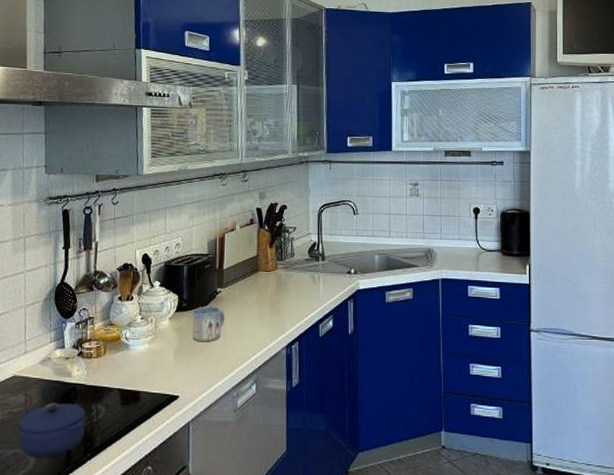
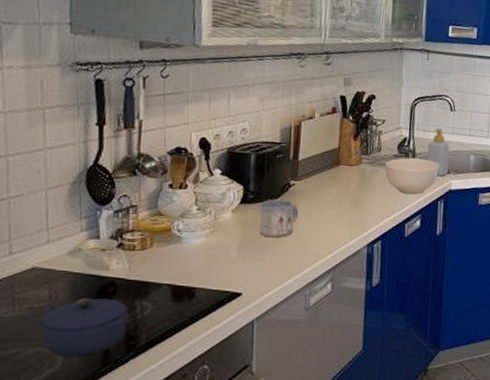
bowl: none [298,261,347,296] -> present [385,158,440,194]
soap bottle: none [335,231,356,277] -> present [427,128,450,177]

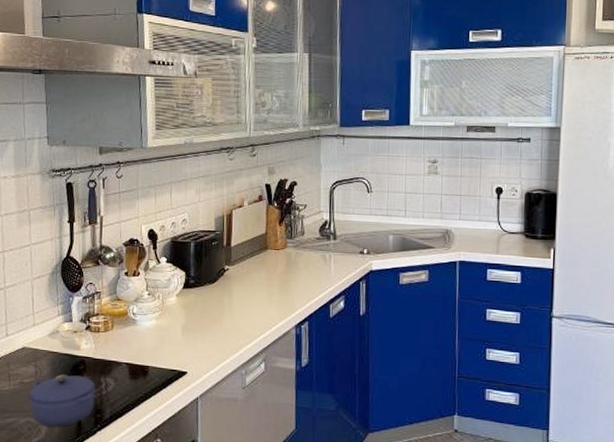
mug: present [258,199,299,238] -> none [199,283,233,320]
bowl: present [385,158,440,194] -> none [308,240,360,276]
soap bottle: present [427,128,450,177] -> none [347,210,369,258]

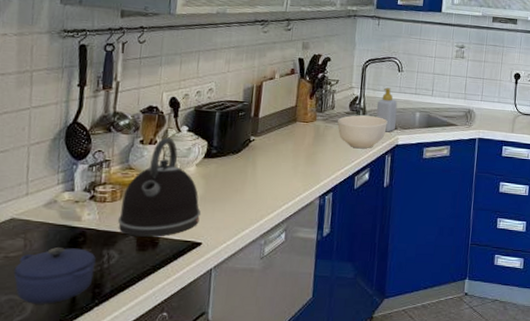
kettle: none [111,268,184,366] -> present [117,137,201,237]
bowl: none [308,240,360,276] -> present [337,115,388,149]
soap bottle: none [347,210,369,258] -> present [376,87,398,132]

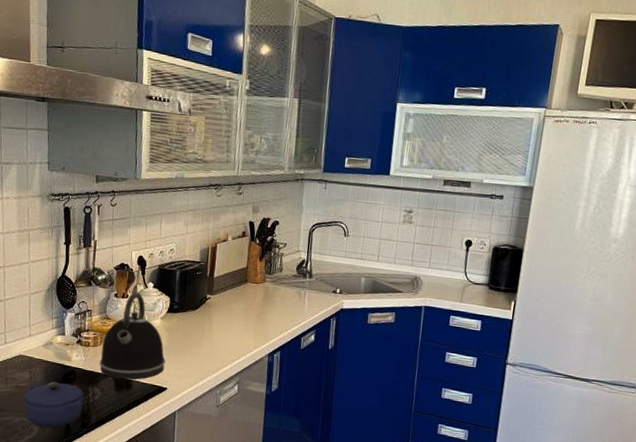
bowl: present [337,115,388,149] -> none [285,278,333,311]
soap bottle: present [376,87,398,132] -> none [322,252,343,296]

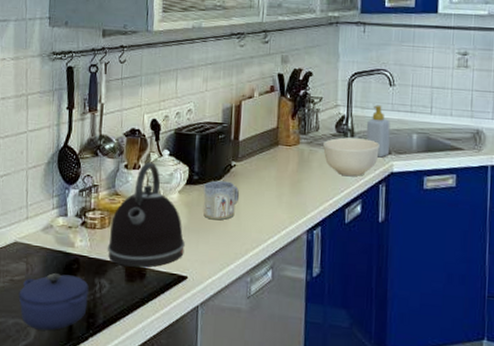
mug: none [181,310,213,343] -> present [202,180,240,221]
bowl: none [285,278,333,311] -> present [323,137,380,177]
soap bottle: none [322,252,343,296] -> present [366,105,391,158]

